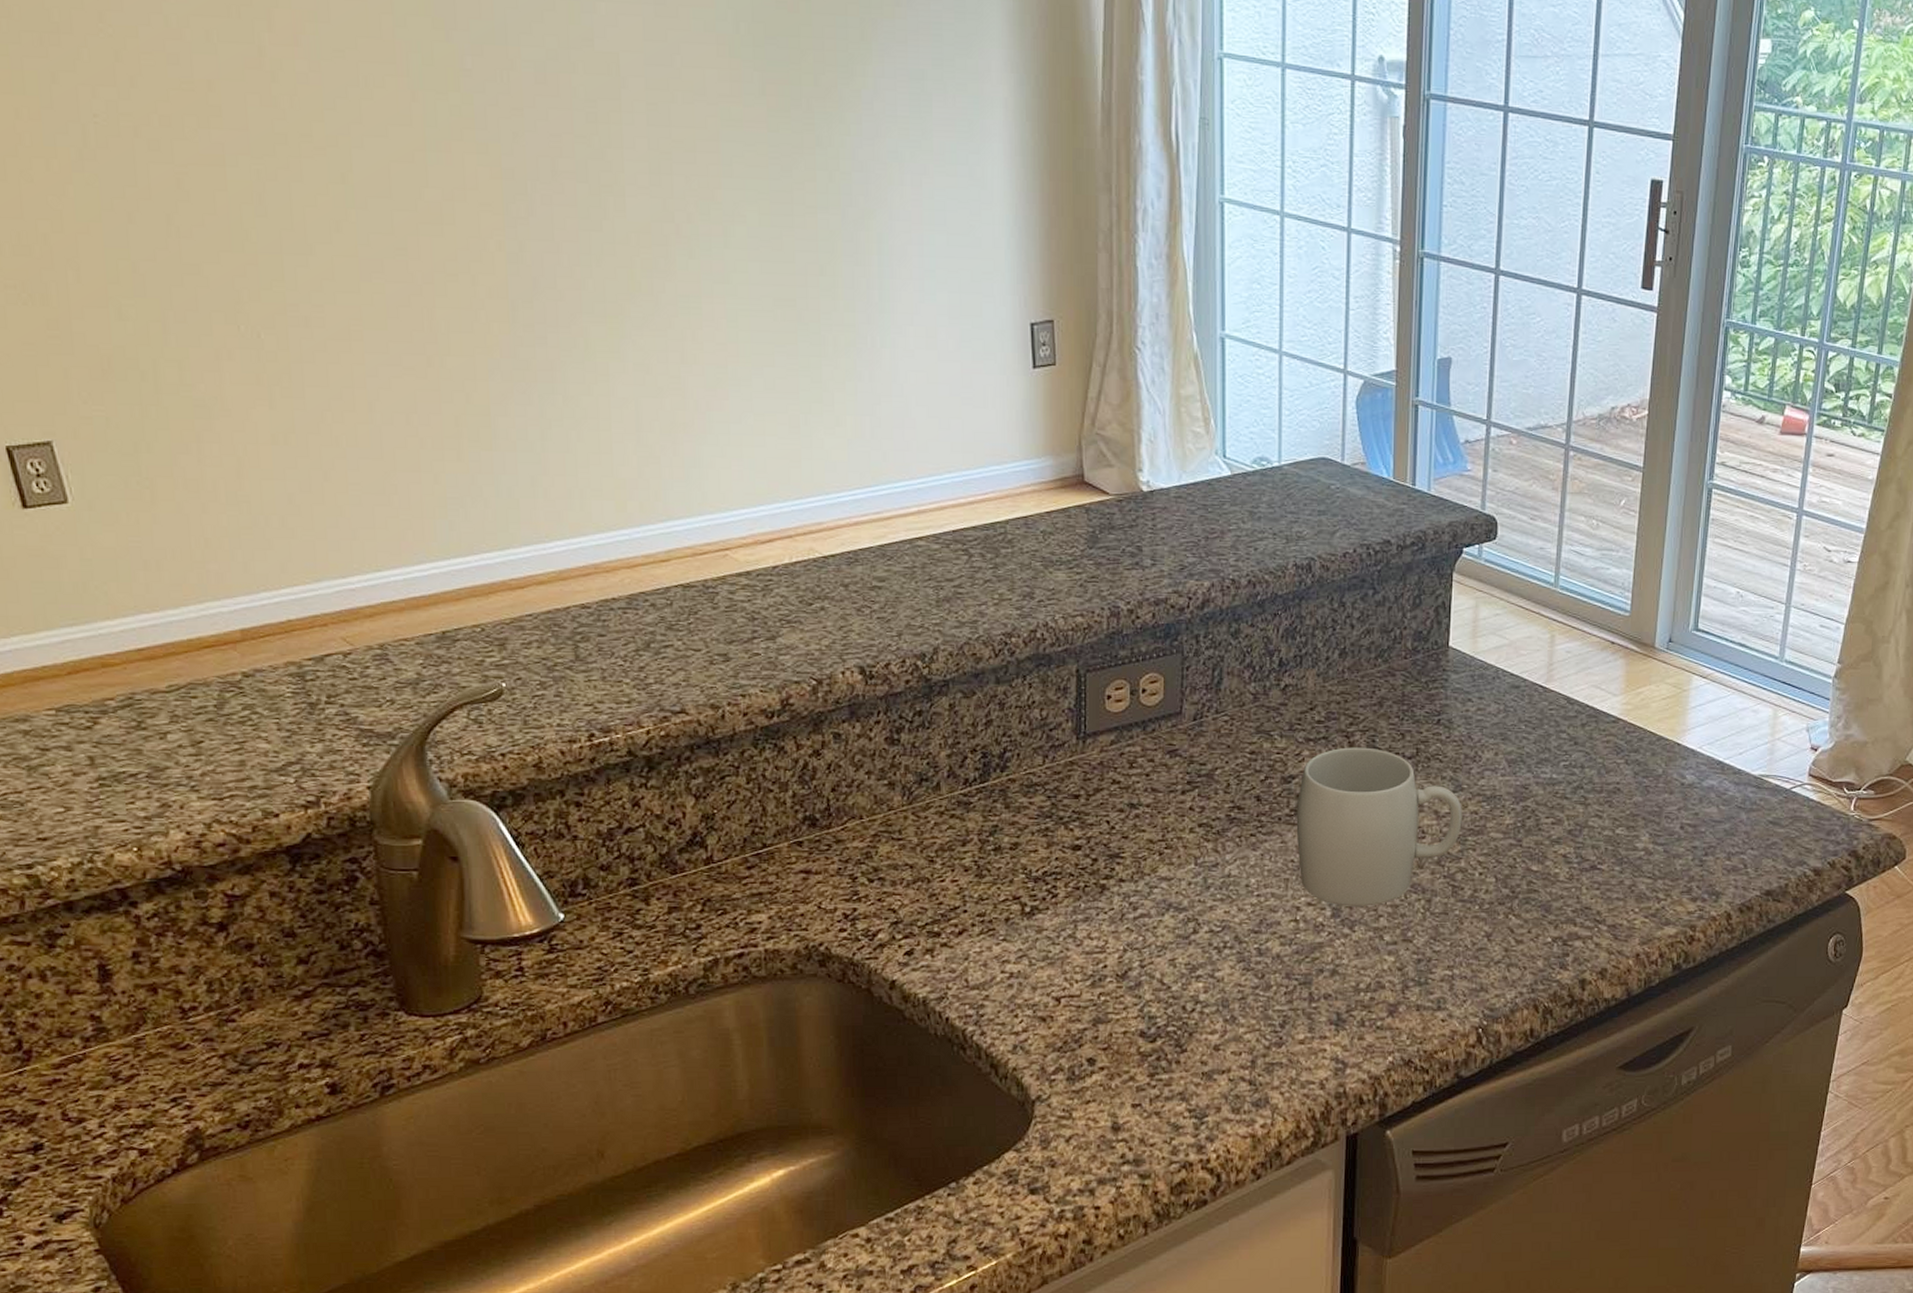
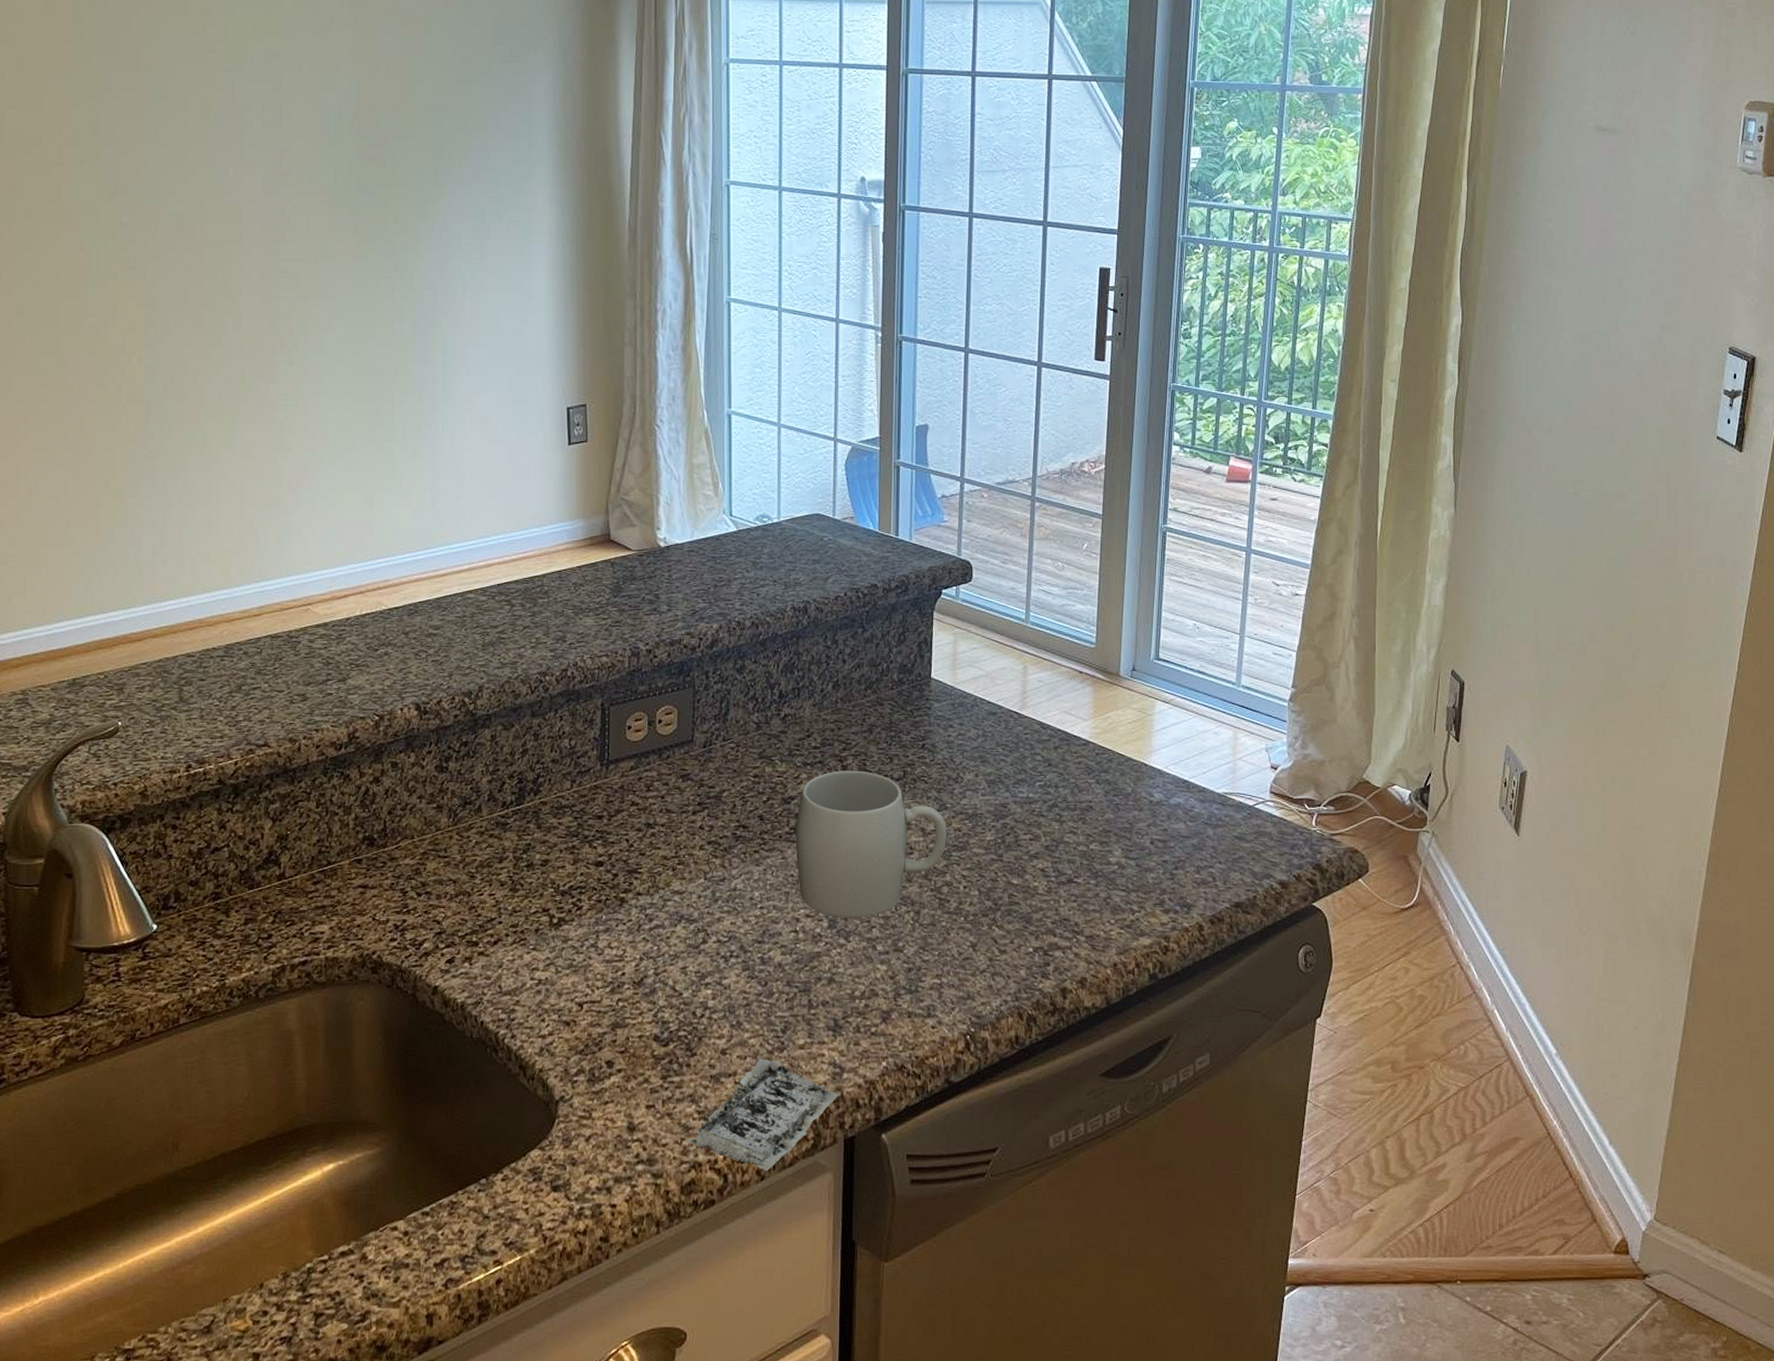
sponge: none [1177,1054,1342,1170] -> present [687,1058,839,1171]

